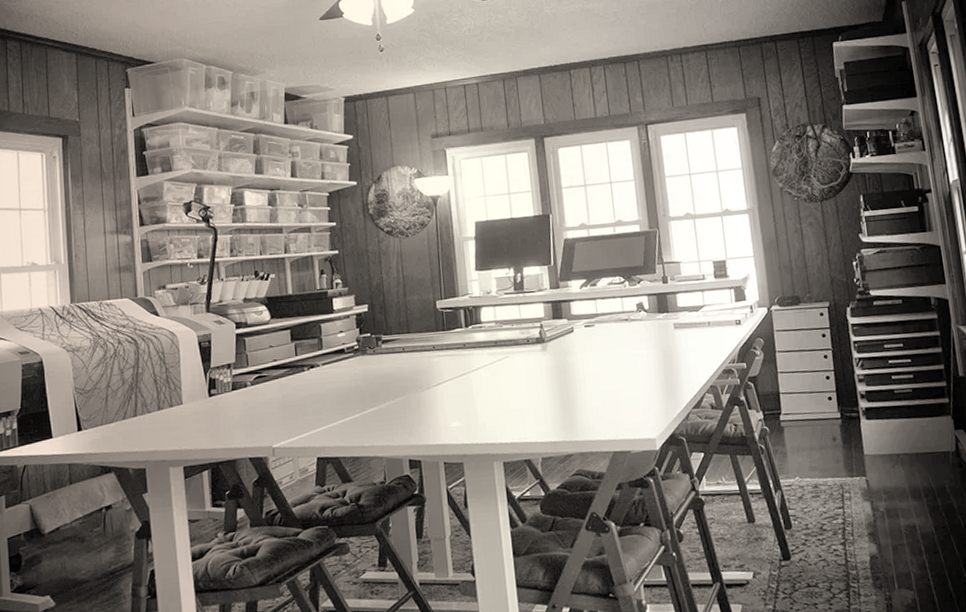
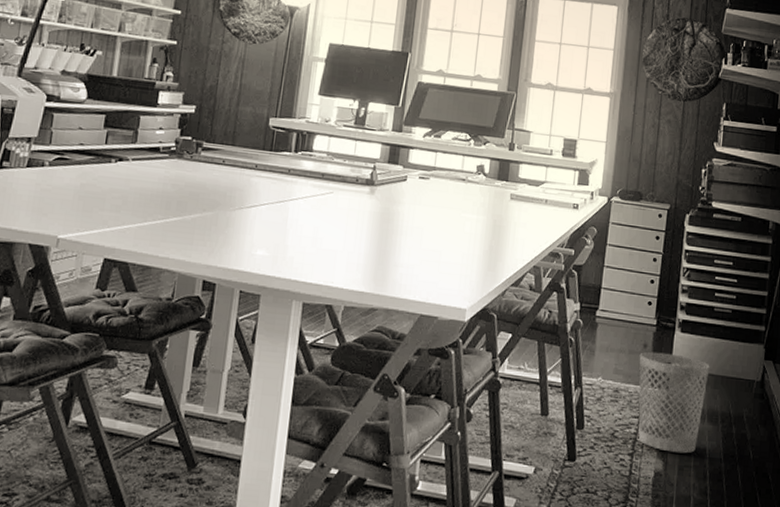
wastebasket: none [830,441,906,535] -> present [638,352,710,454]

